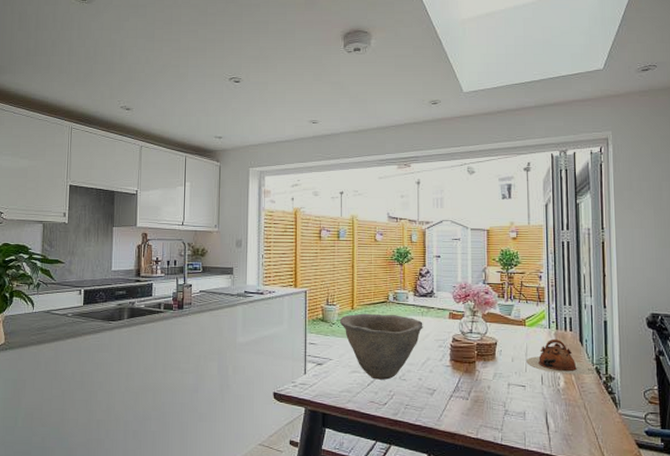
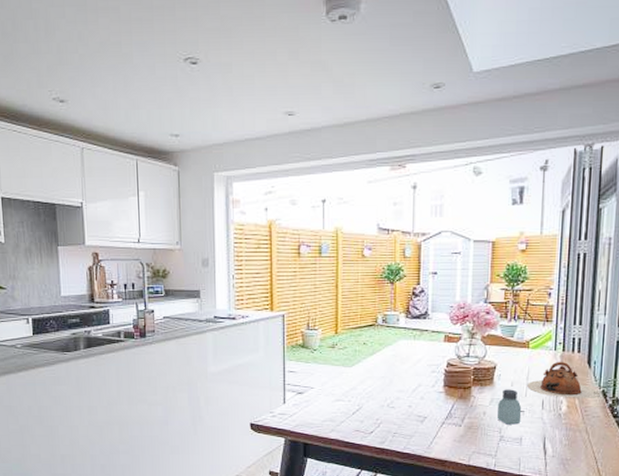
bowl: present [339,313,423,380] -> none [321,338,415,408]
saltshaker: none [501,364,523,399] -> present [498,389,522,425]

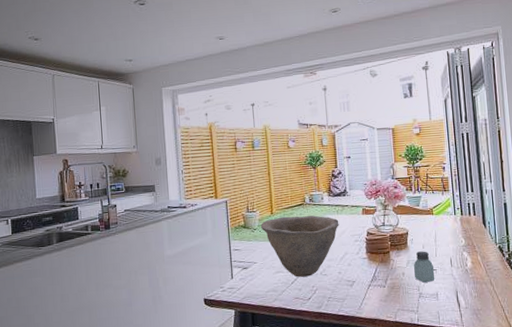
bowl: none [321,338,415,408] -> present [260,215,339,277]
teapot: present [527,361,601,398] -> none [436,223,498,255]

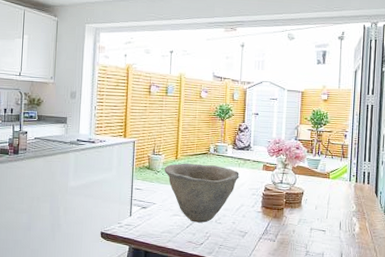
saltshaker: present [414,251,435,283] -> none [304,212,324,242]

